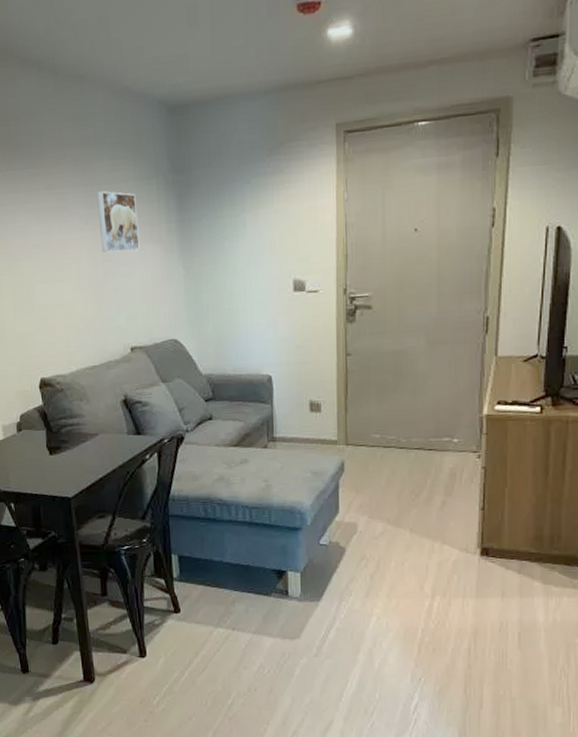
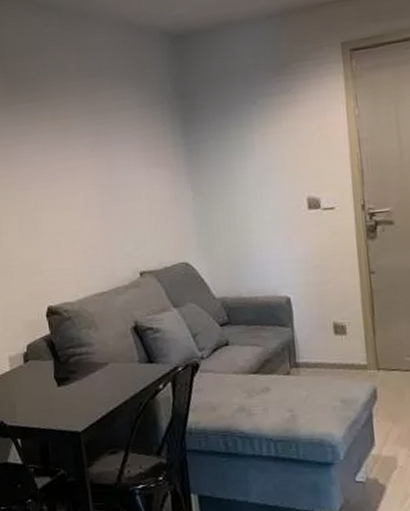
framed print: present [97,191,140,253] -> none [101,119,146,179]

